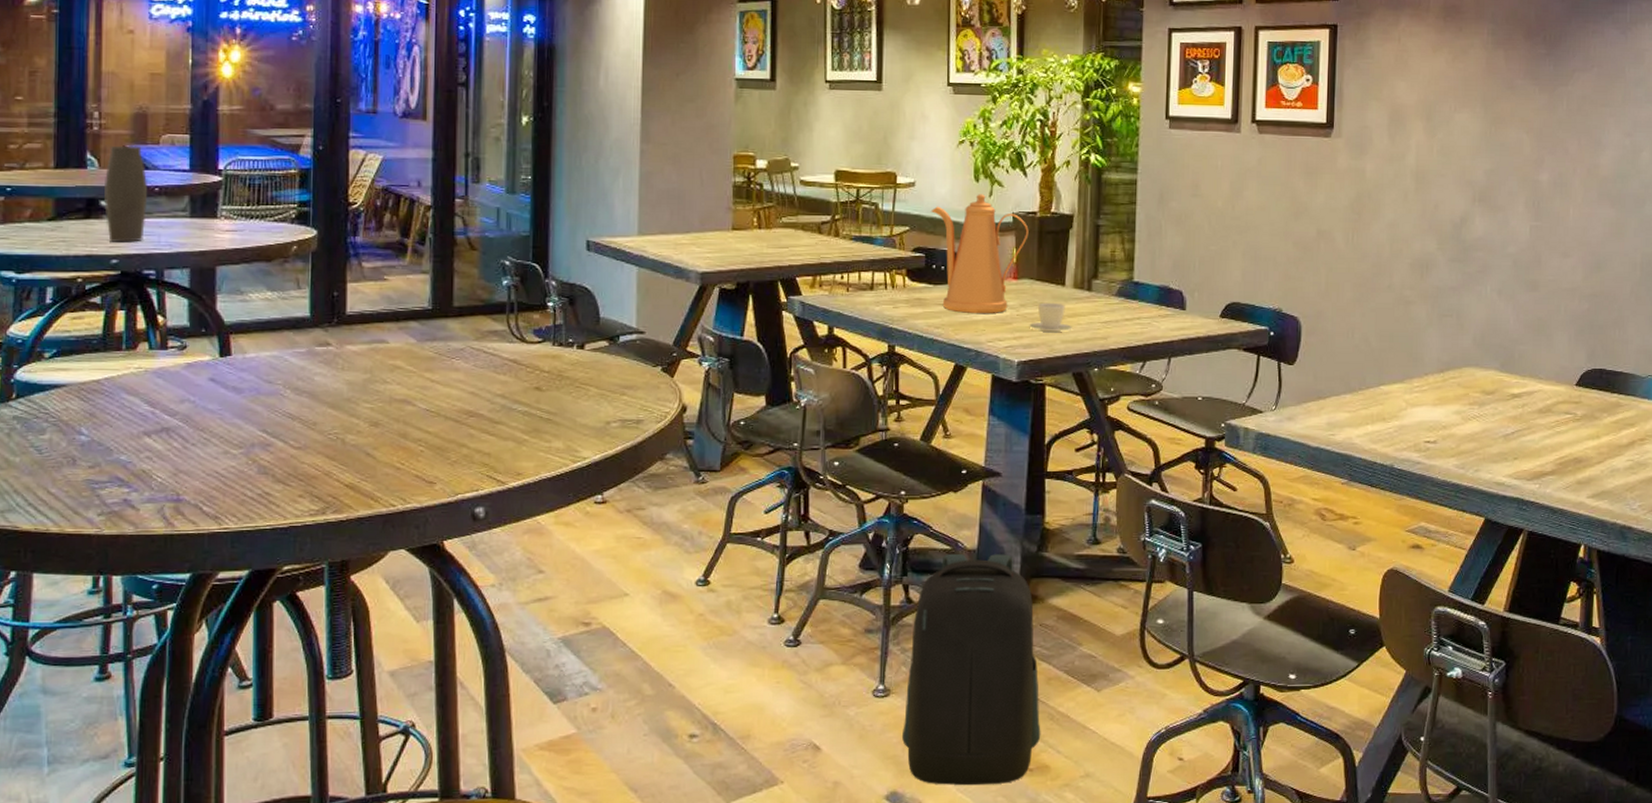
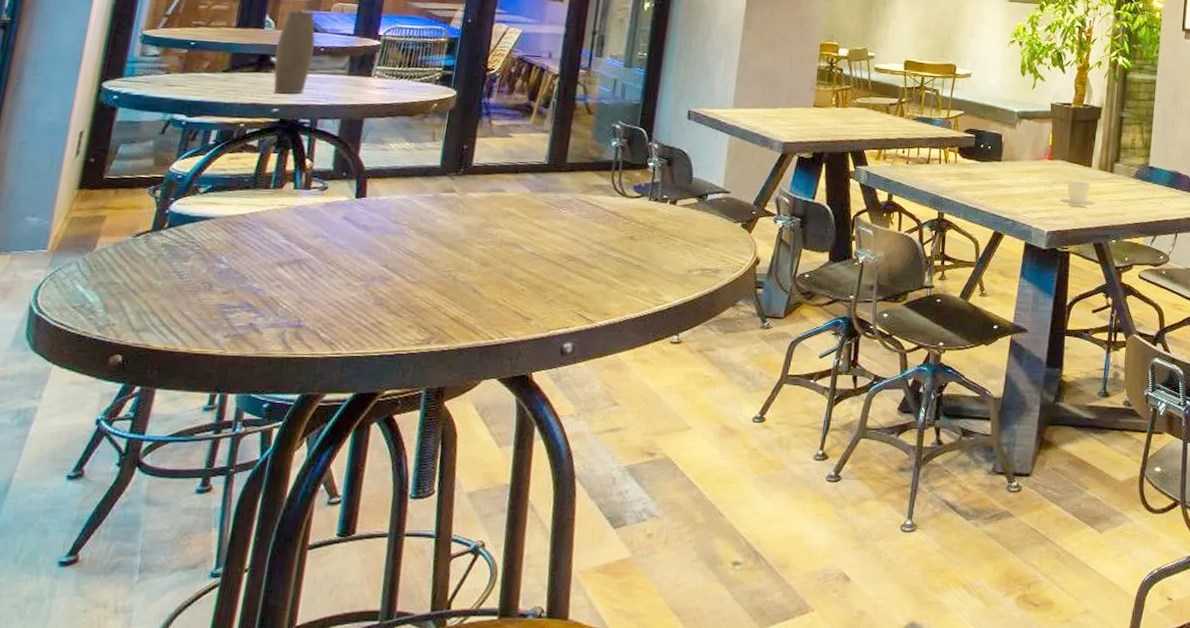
backpack: present [902,553,1041,786] -> none [924,400,1049,619]
coffee pot: present [930,194,1029,313] -> none [982,86,1064,189]

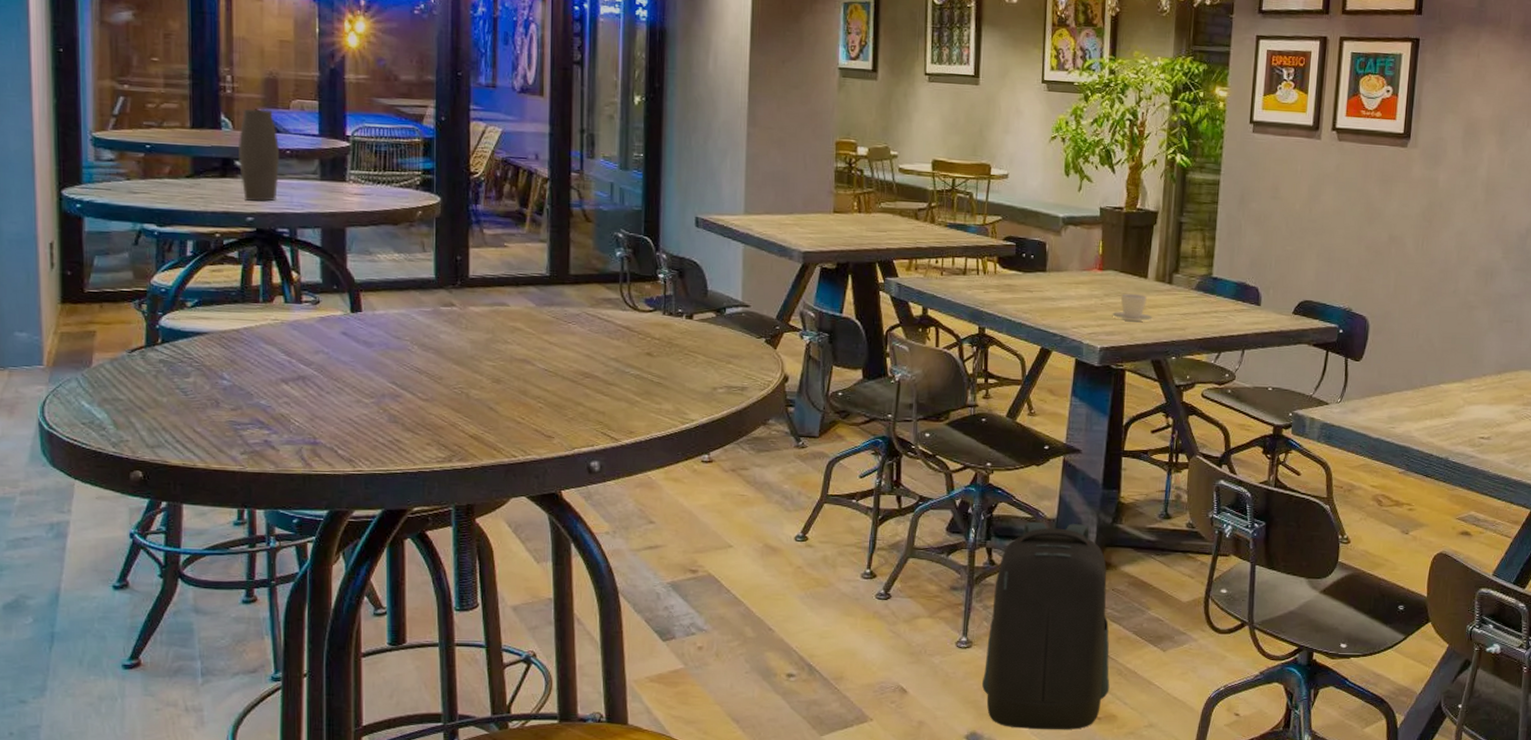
backpack: none [924,400,1049,619] -> present [982,521,1110,730]

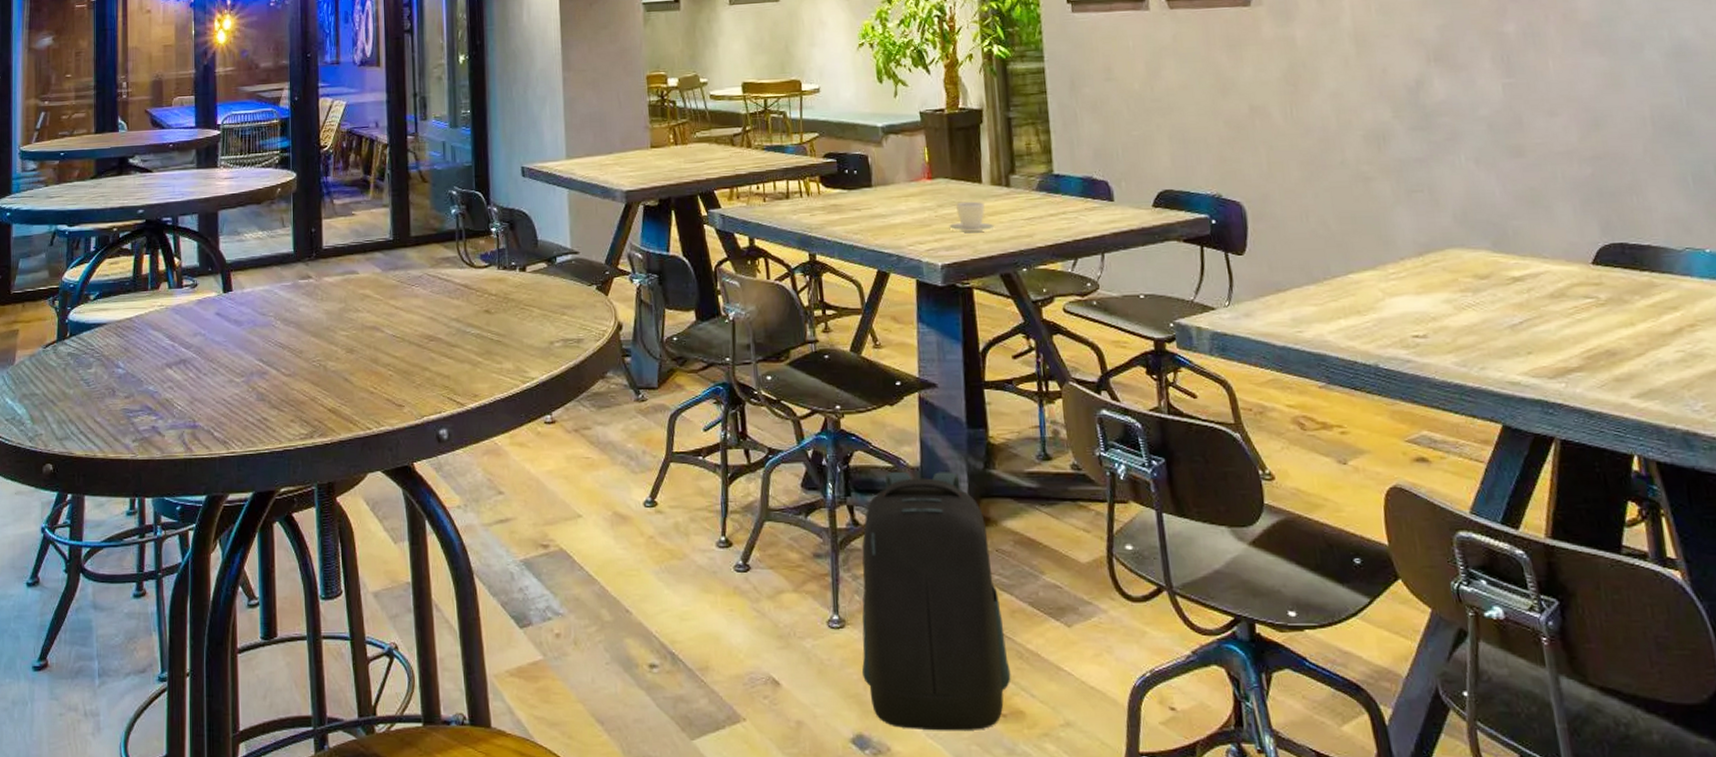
vase: present [239,109,279,201] -> none [132,109,164,195]

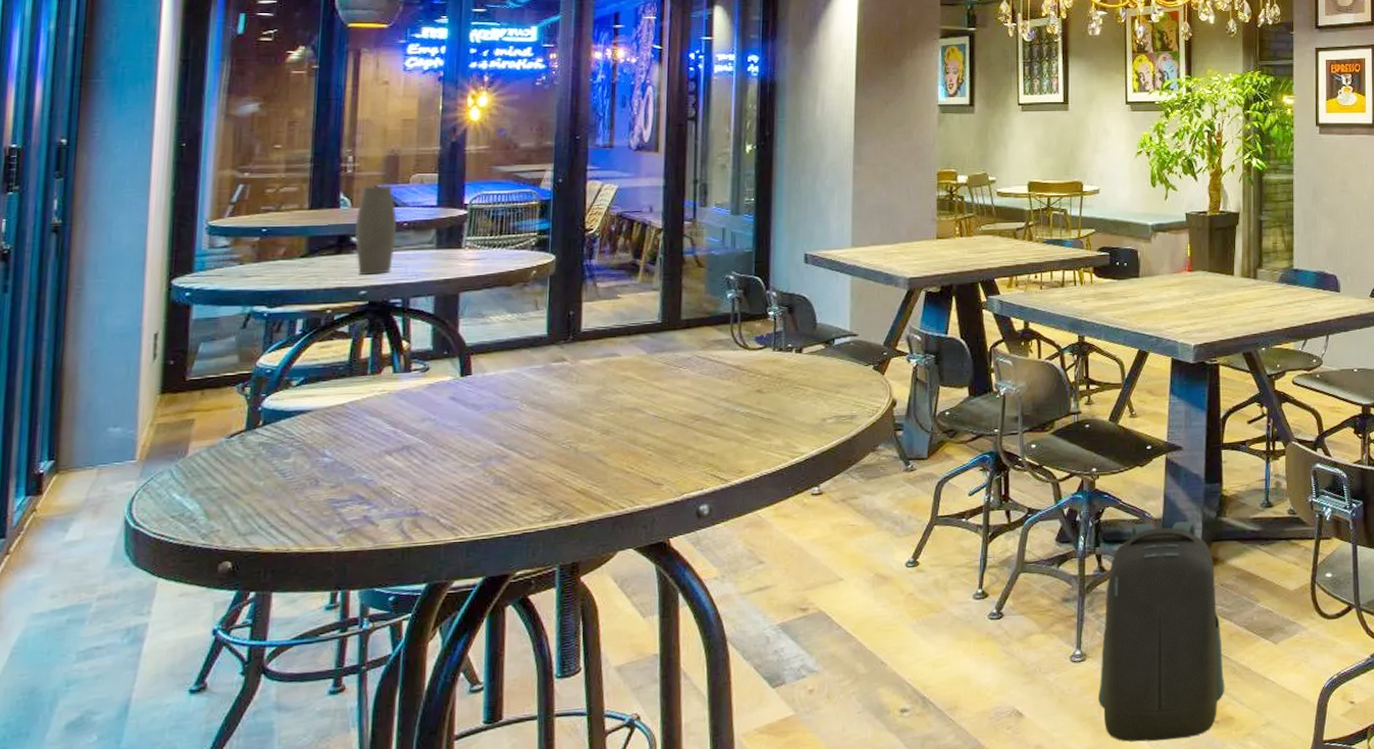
vase: none [132,109,164,195] -> present [355,185,397,275]
teacup: present [949,201,995,233] -> none [1203,291,1241,318]

